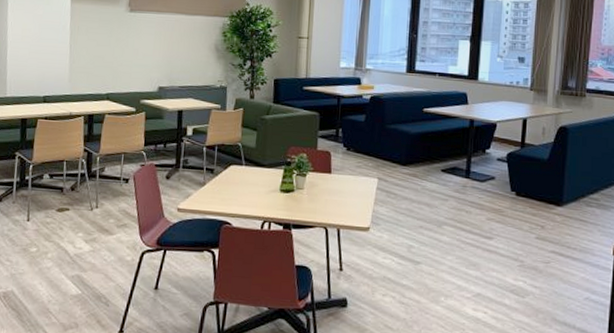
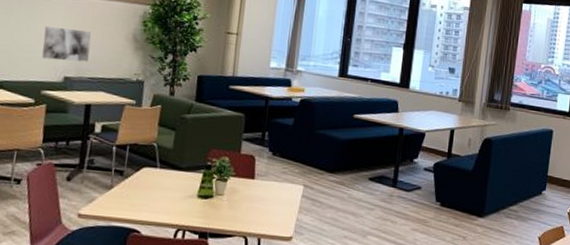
wall art: none [139,43,180,73] -> present [42,26,92,62]

